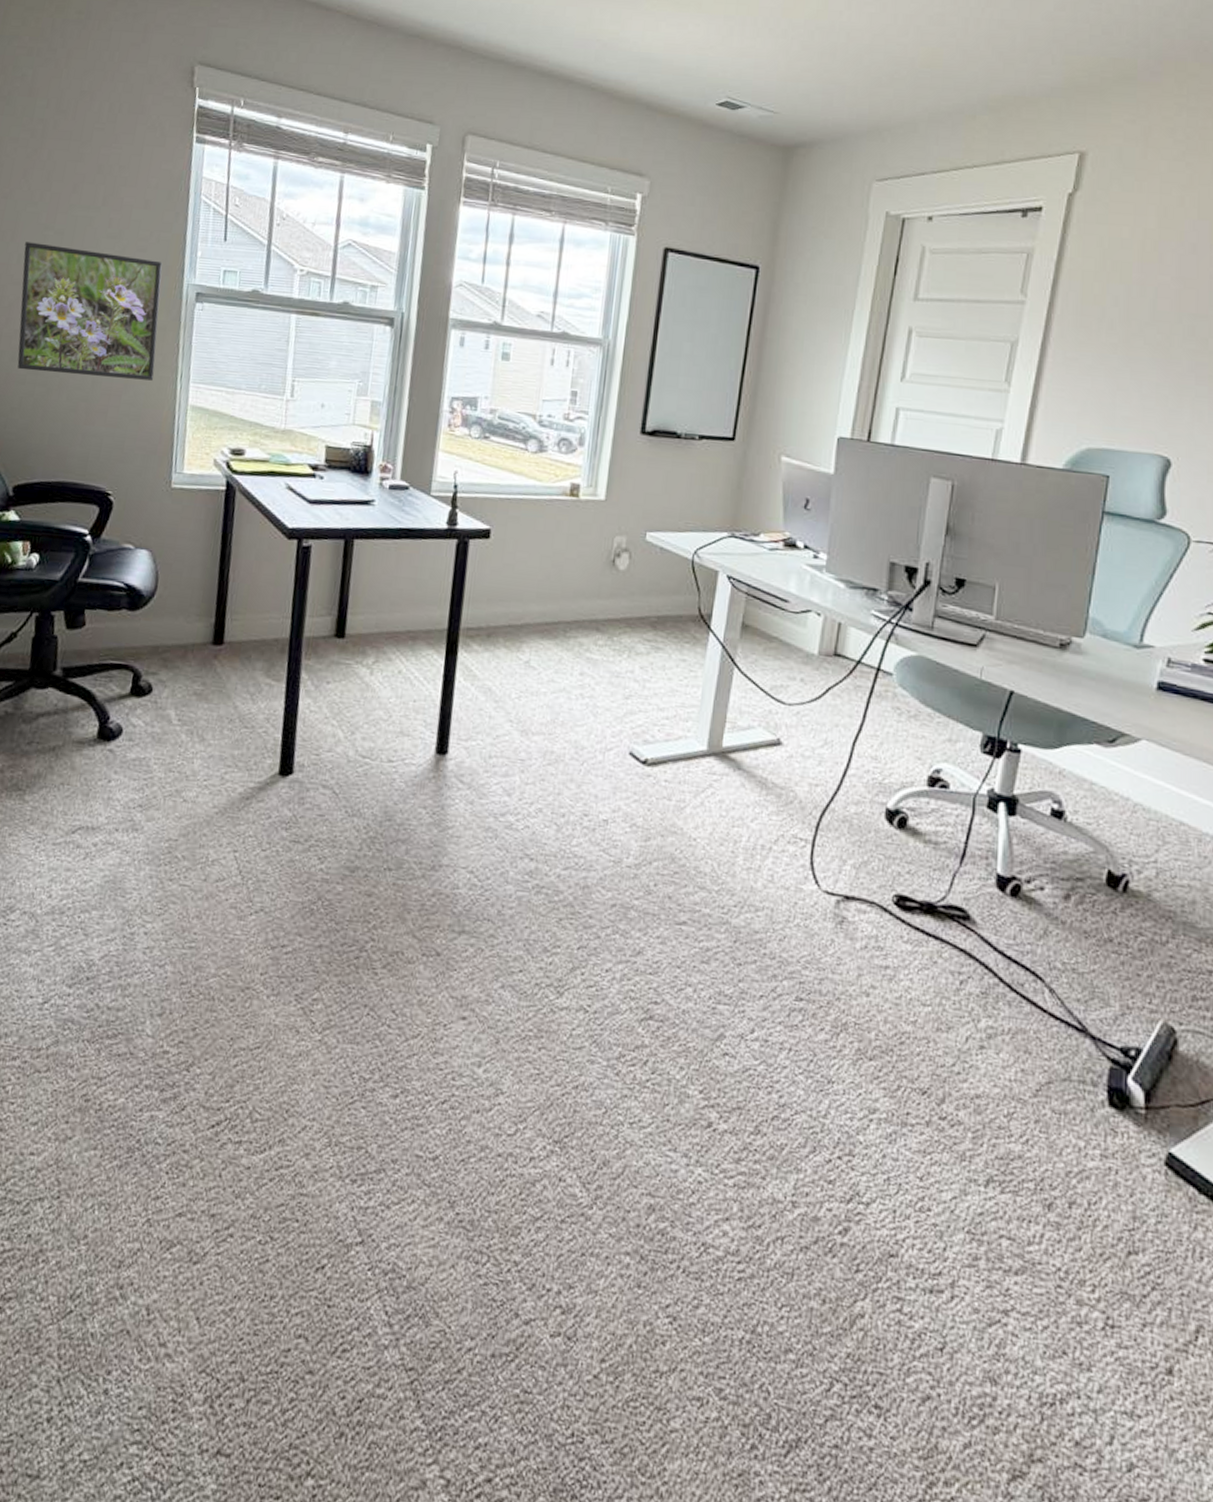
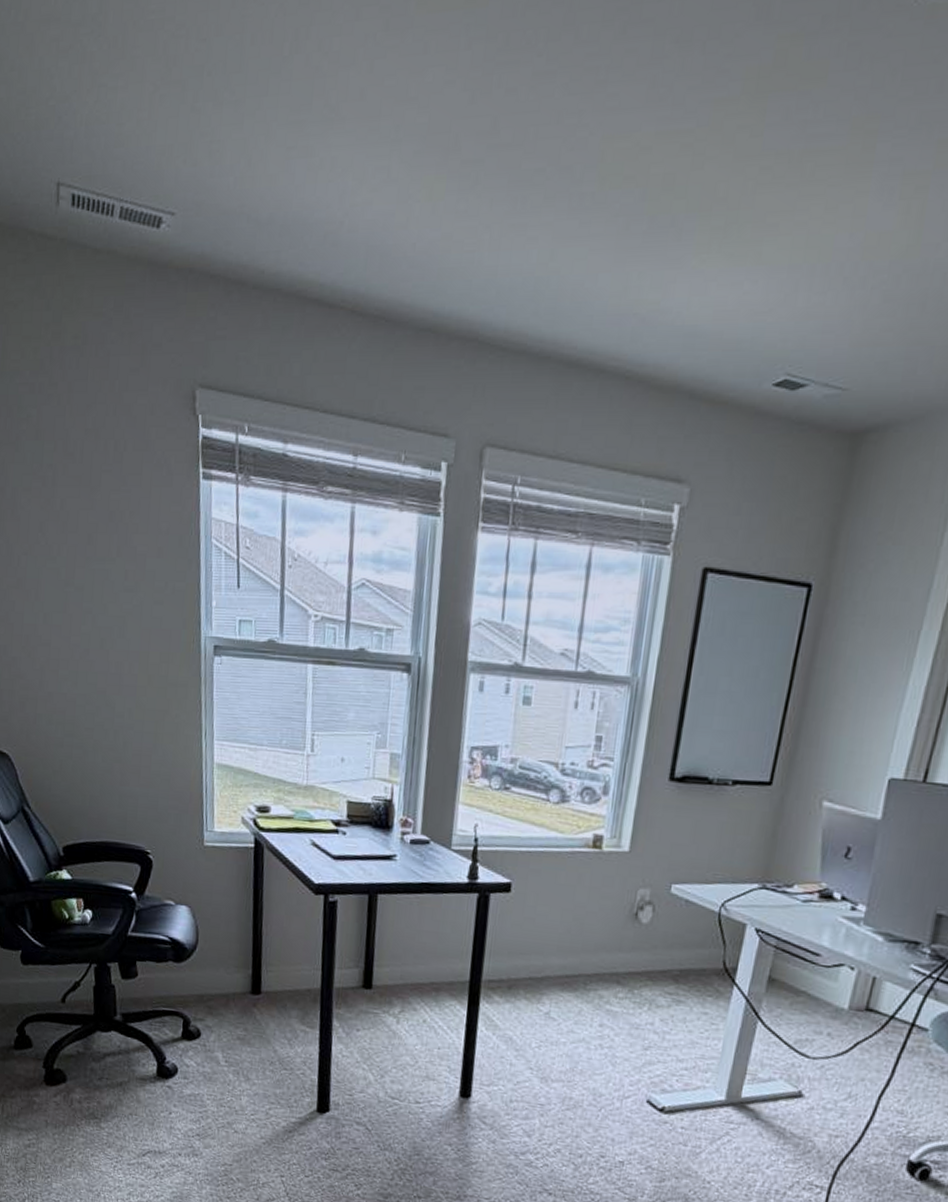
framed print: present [17,242,163,381] -> none [48,600,180,739]

